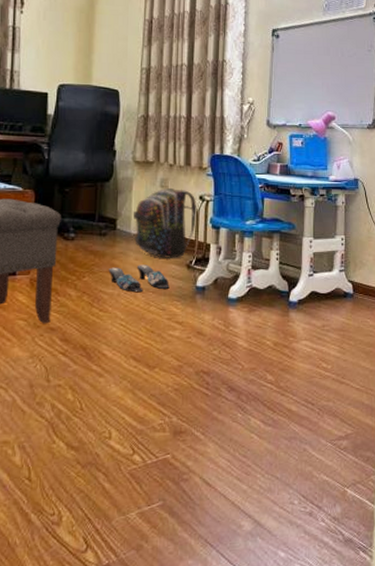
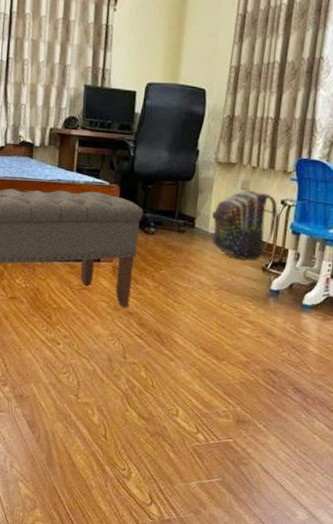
slippers: present [108,265,170,293] -> none [184,263,243,290]

